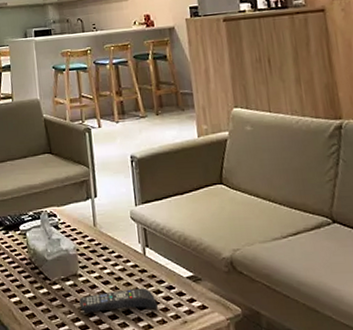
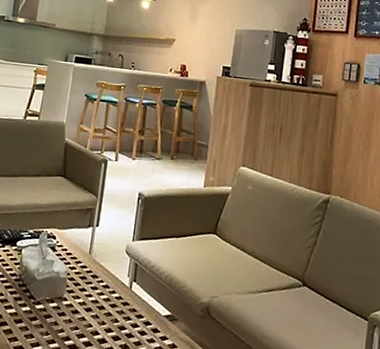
remote control: present [79,288,158,313] -> none [58,318,132,342]

